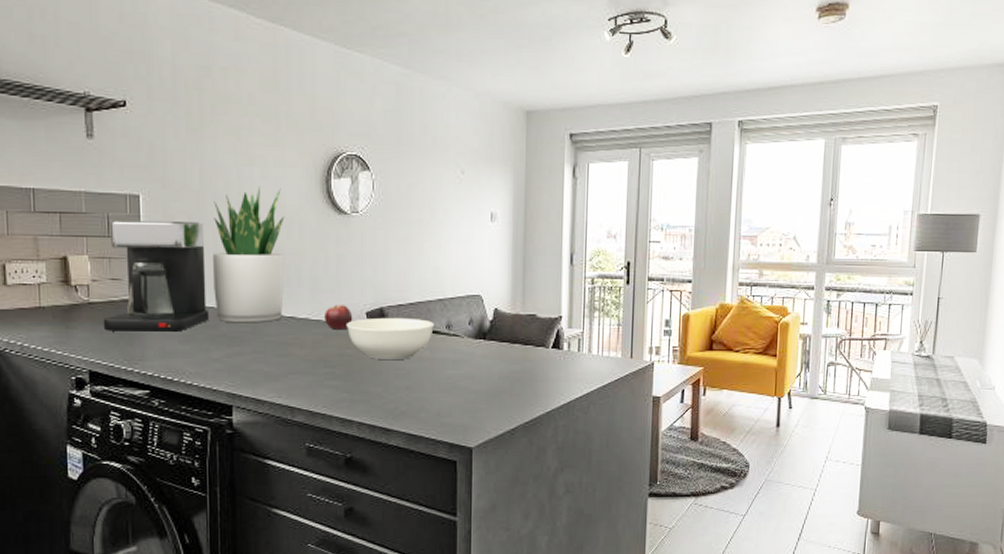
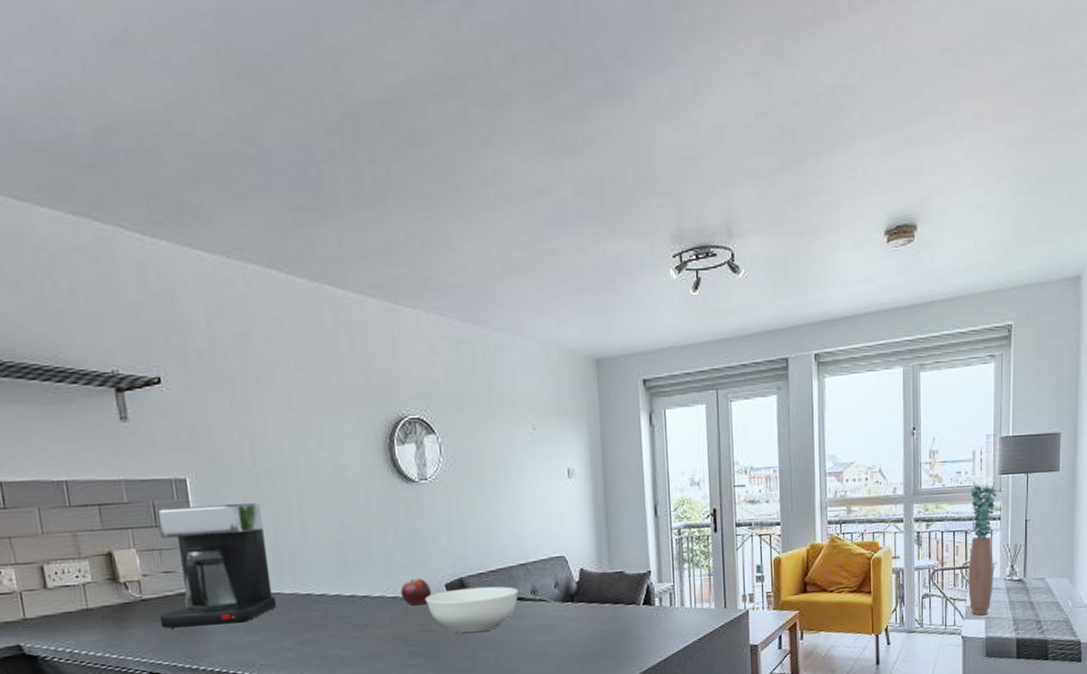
planter: present [213,185,285,323] -> none [269,459,356,608]
vase: none [874,255,912,388] -> present [968,481,997,616]

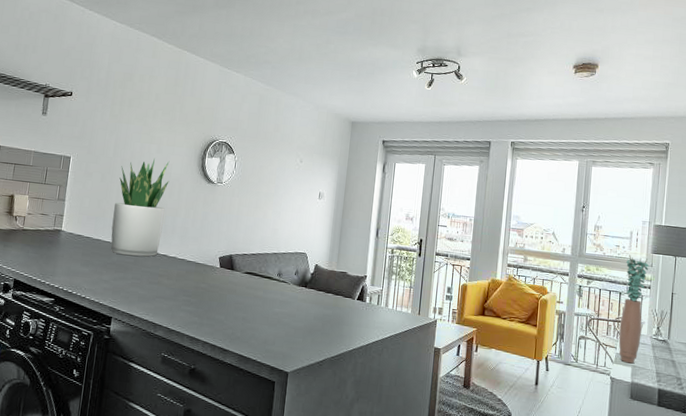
coffee maker: present [157,503,277,629] -> none [30,173,111,257]
planter: none [269,459,356,608] -> present [111,157,170,257]
fruit: present [401,578,432,606] -> none [188,249,209,269]
bowl: present [424,586,519,633] -> none [203,261,269,296]

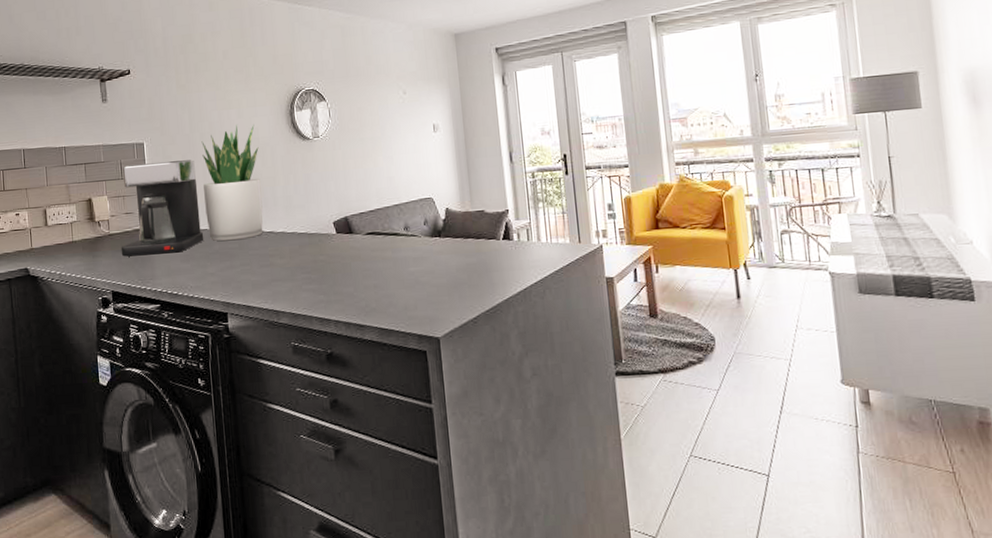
coffee maker: none [30,173,111,257] -> present [121,160,204,257]
vase: present [618,254,649,364] -> none [823,121,860,252]

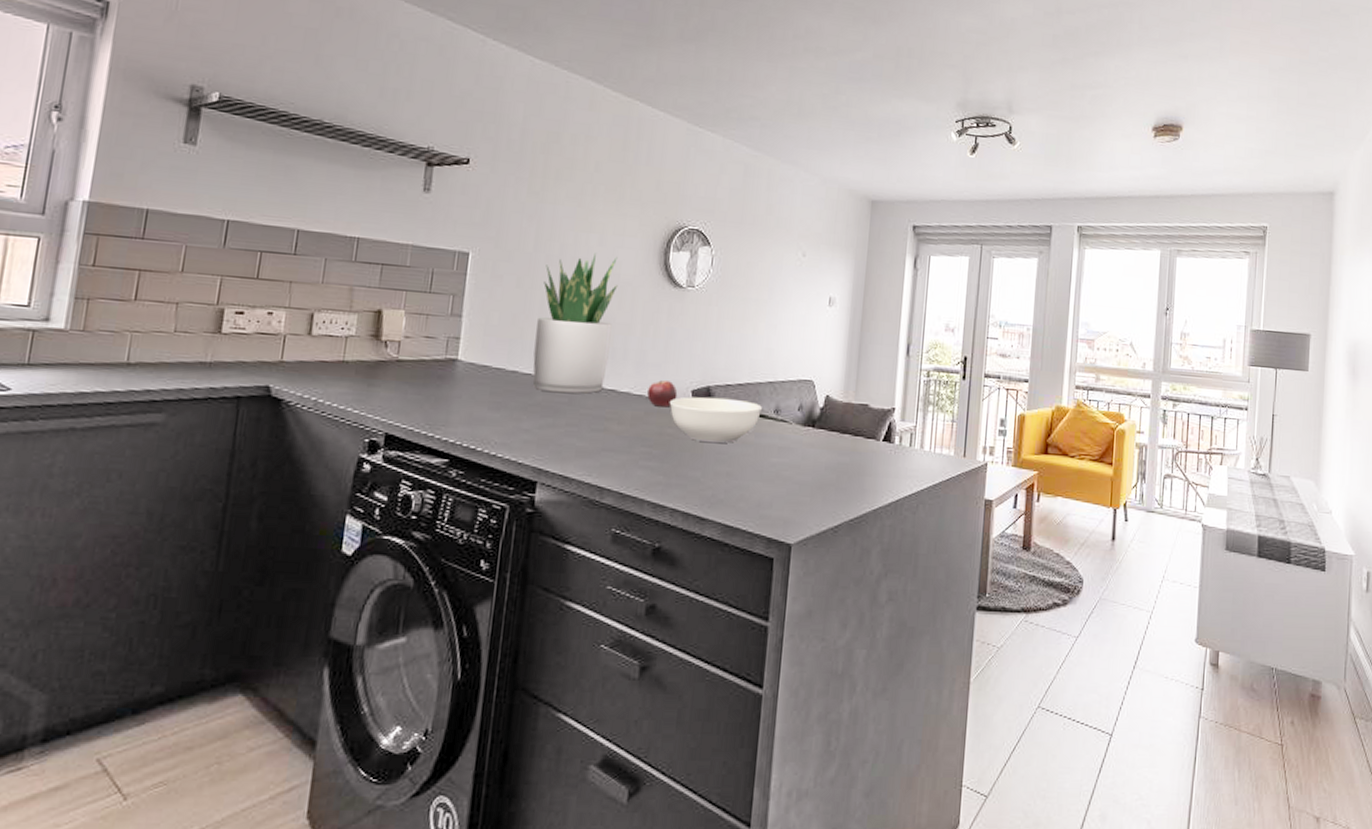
coffee maker: present [121,160,204,257] -> none [408,276,532,397]
fruit: none [298,217,323,240] -> present [647,380,678,408]
bowl: none [317,223,394,263] -> present [669,396,762,444]

